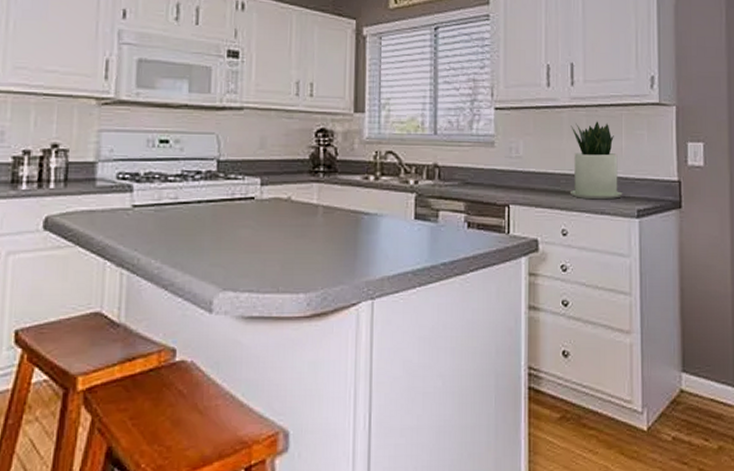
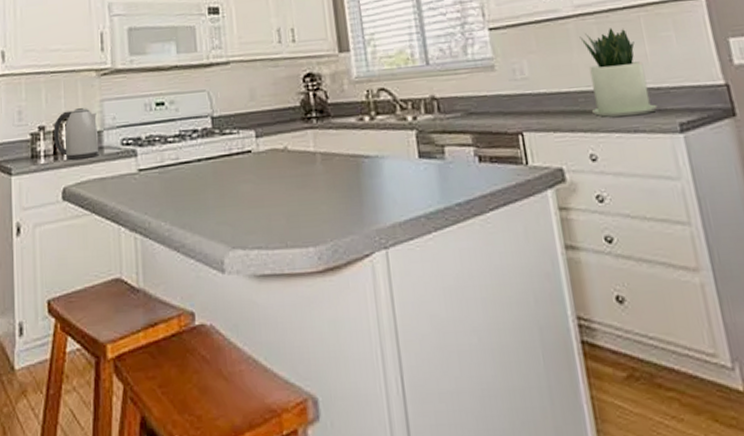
kettle: none [40,136,92,189] -> present [54,108,100,160]

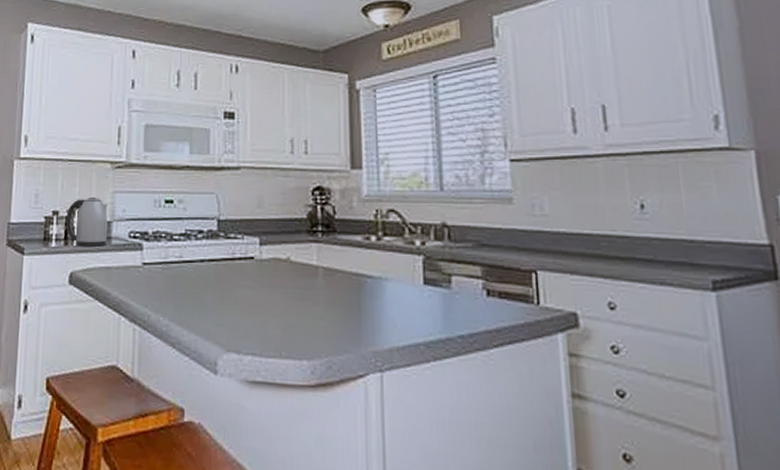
planter: present [579,28,658,118] -> none [608,171,689,268]

